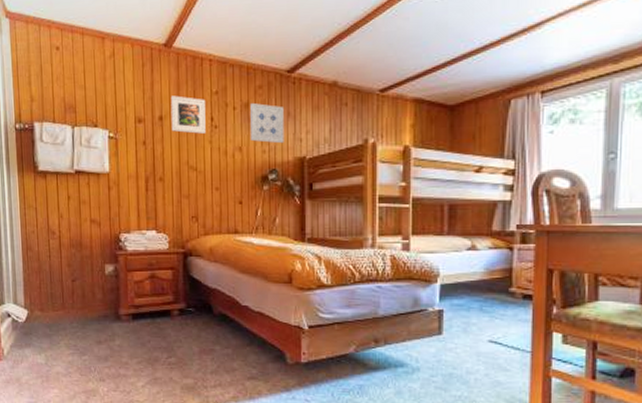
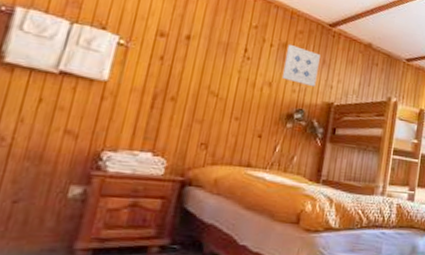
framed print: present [170,95,206,134] -> none [198,19,242,62]

